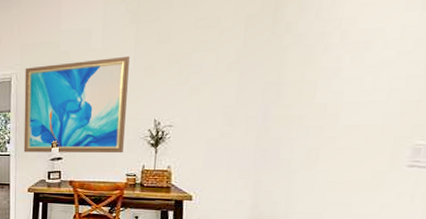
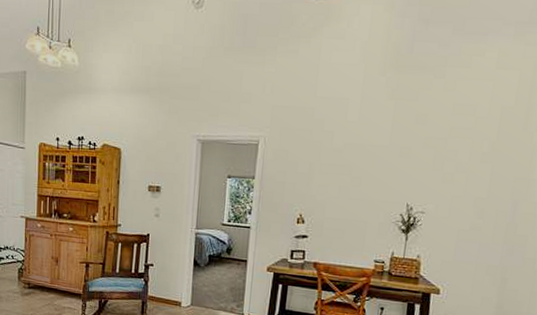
wall art: present [23,55,130,154] -> none [266,131,386,237]

